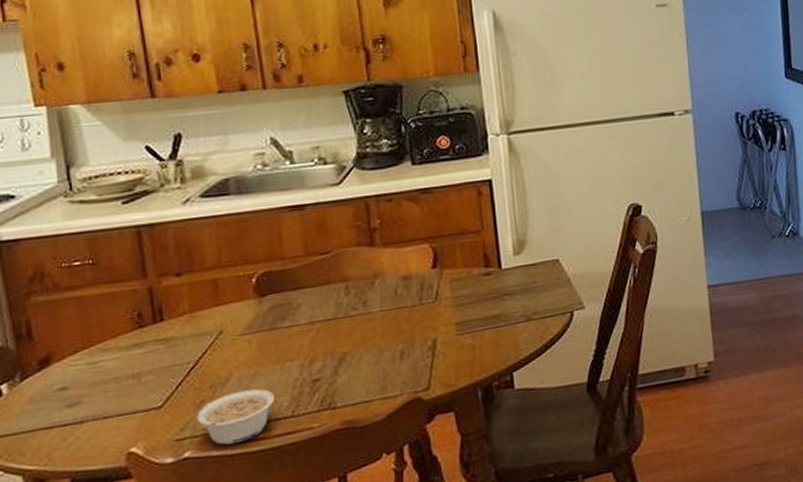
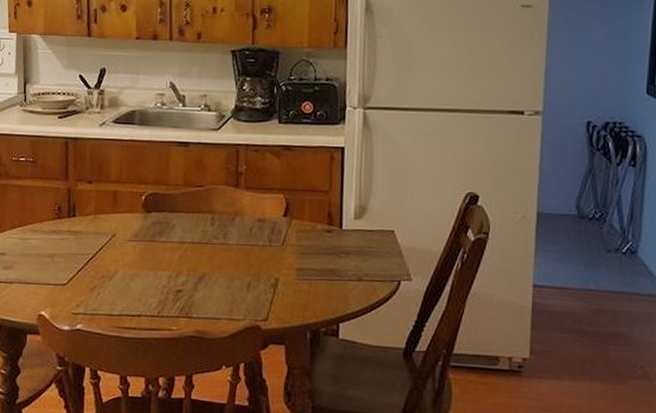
legume: present [196,388,274,445] -> none [89,285,146,328]

